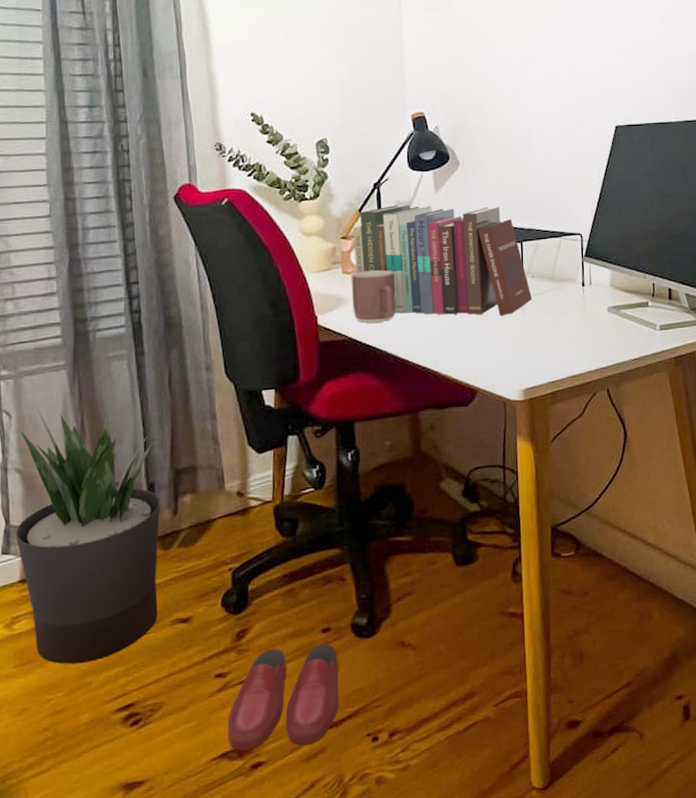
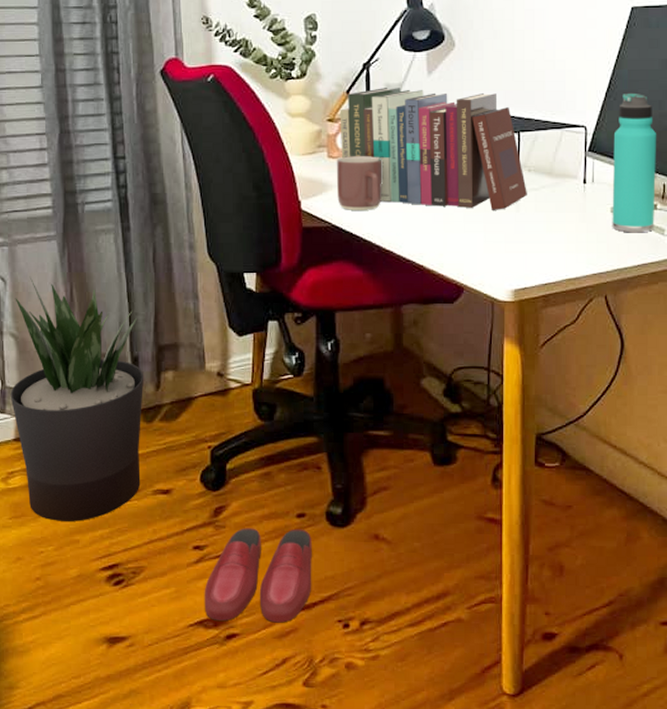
thermos bottle: none [606,202,647,330] -> present [612,92,657,233]

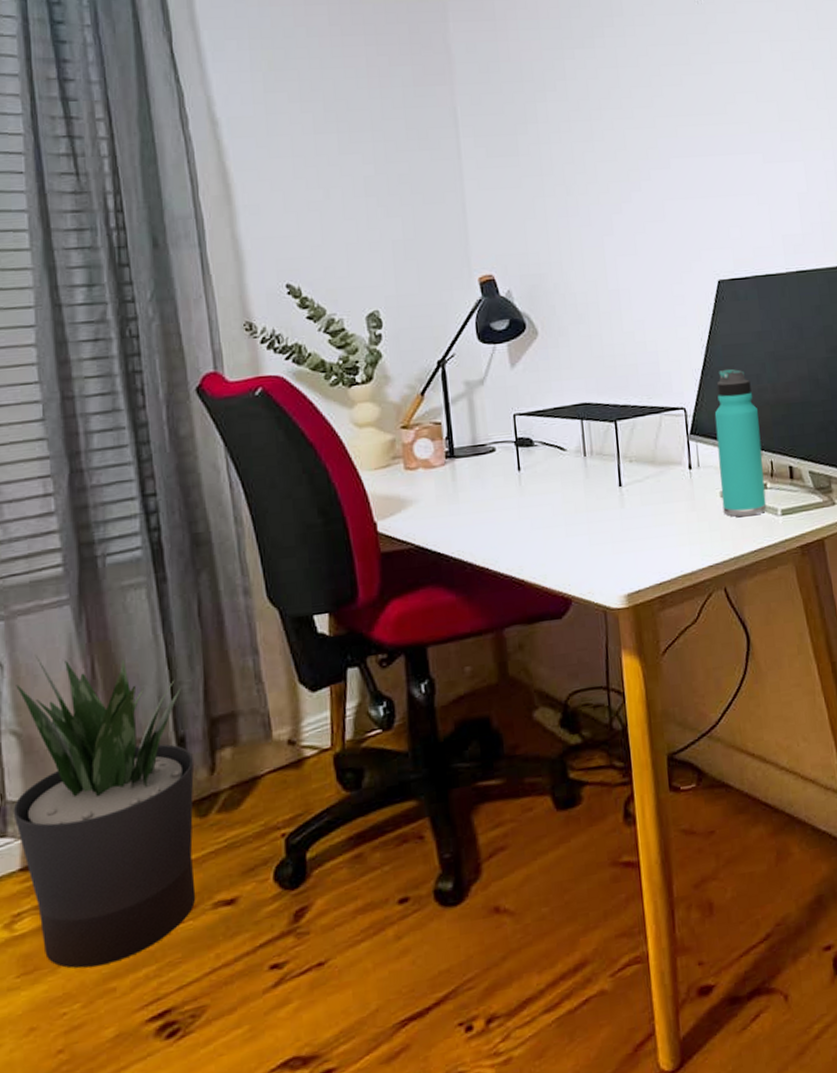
slippers: present [204,528,312,623] -> none [287,917,424,1058]
mug: present [336,156,383,210] -> none [414,462,472,527]
books: present [339,88,527,210] -> none [414,381,631,513]

